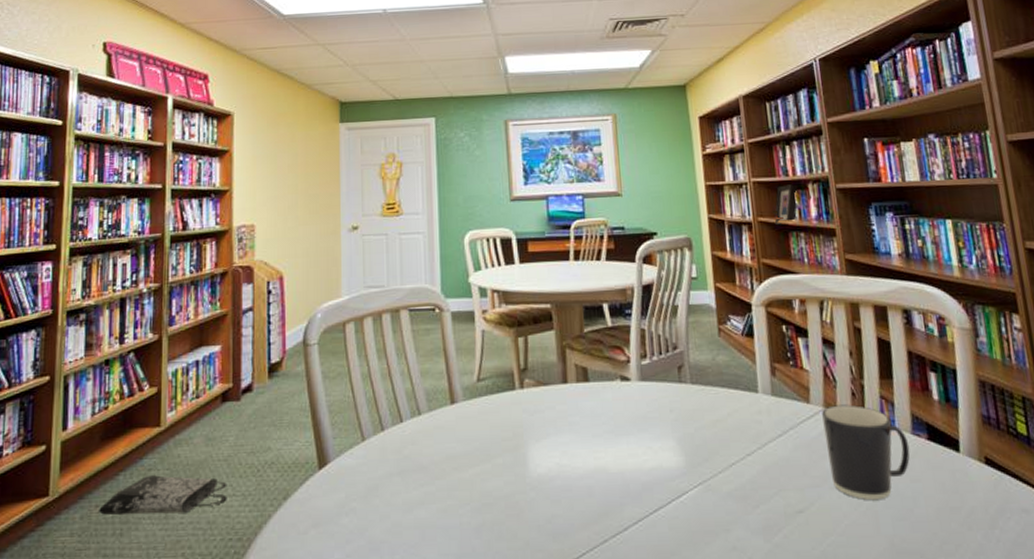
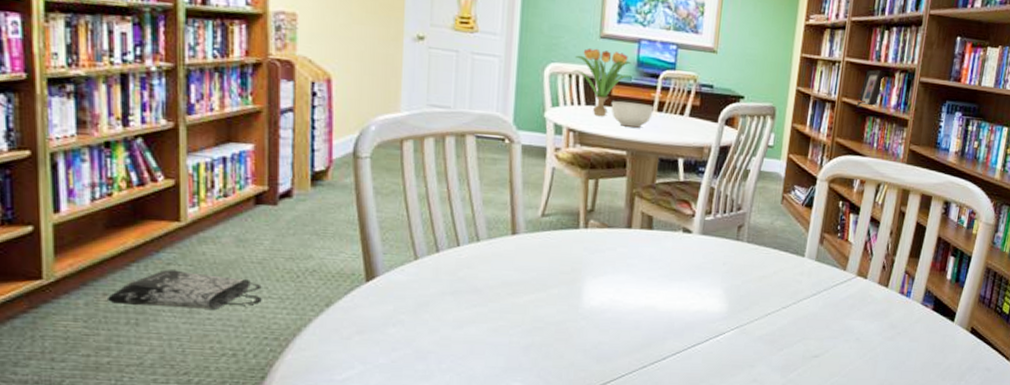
flower arrangement: none [490,211,545,274] -> present [573,47,632,117]
bowl: none [529,255,570,280] -> present [611,100,654,128]
mug: present [822,404,910,501] -> none [848,274,917,353]

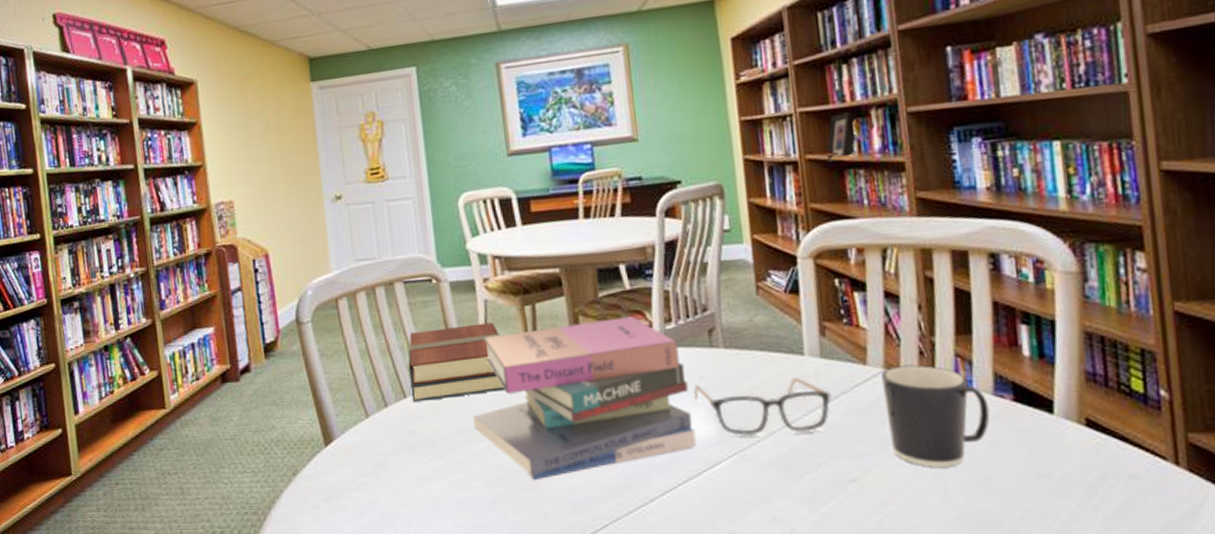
tote bag: present [106,269,262,309] -> none [118,454,238,492]
books: none [465,186,562,252] -> present [408,322,505,402]
books: none [521,201,714,334] -> present [473,316,697,481]
flower arrangement: present [573,47,632,117] -> none [486,165,549,238]
bowl: present [611,100,654,128] -> none [532,213,580,242]
eyeglasses: none [716,269,816,317] -> present [694,378,831,437]
mug: none [848,274,917,353] -> present [881,364,990,468]

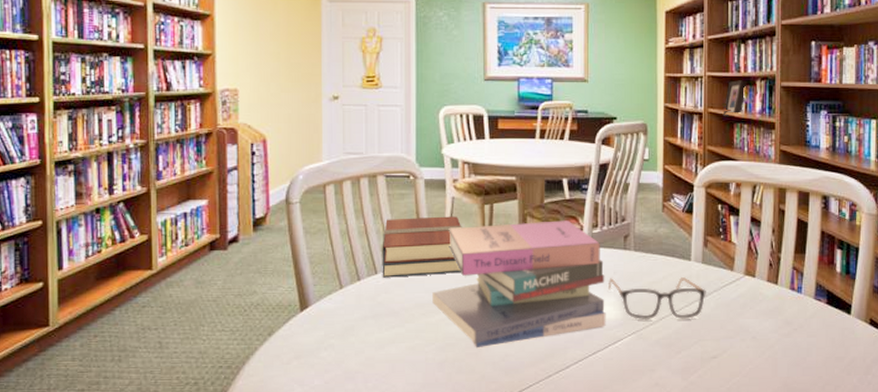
mug: present [881,364,990,468] -> none [742,273,811,350]

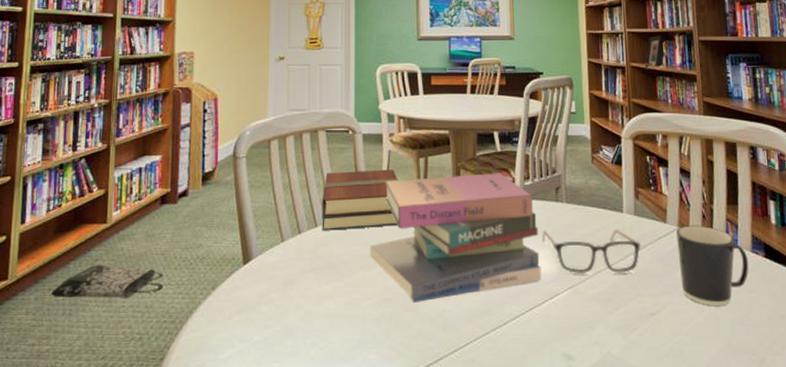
tote bag: none [96,311,217,345] -> present [50,265,164,298]
mug: none [742,273,811,350] -> present [676,225,749,307]

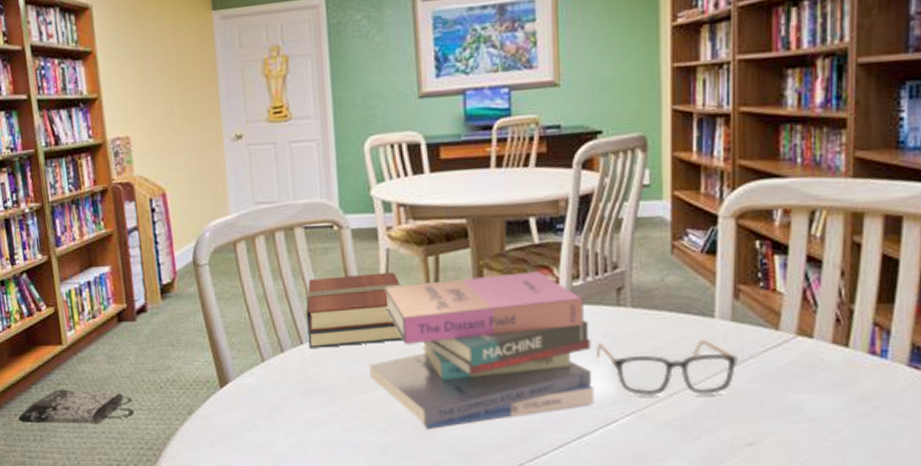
picture frame: present [644,35,666,71] -> none [761,60,801,117]
mug: present [676,225,749,307] -> none [793,332,902,436]

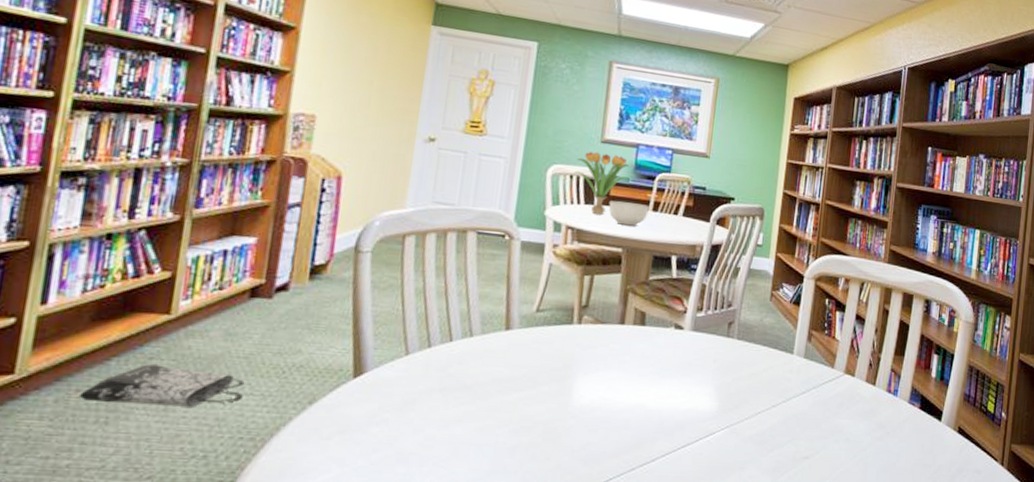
books: present [305,272,403,349] -> none [457,281,557,348]
books: present [369,271,594,431] -> none [512,297,705,434]
flower arrangement: none [394,109,461,186] -> present [574,151,630,216]
bowl: none [441,161,491,191] -> present [608,200,649,226]
eyeglasses: present [596,340,738,397] -> none [706,366,805,416]

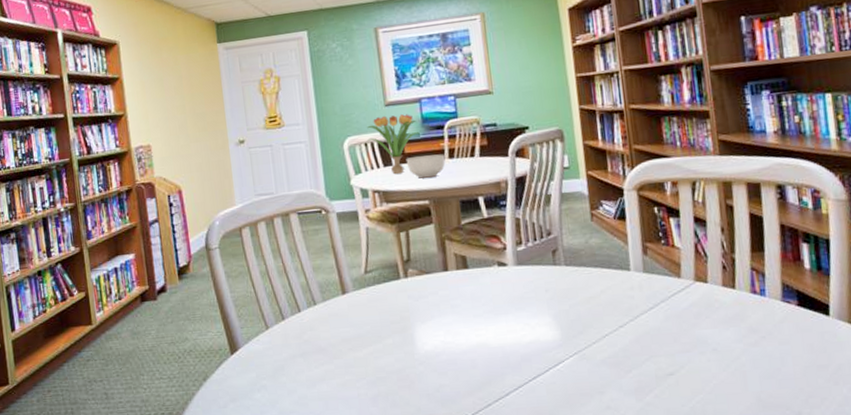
tote bag: present [78,364,245,407] -> none [50,364,156,398]

